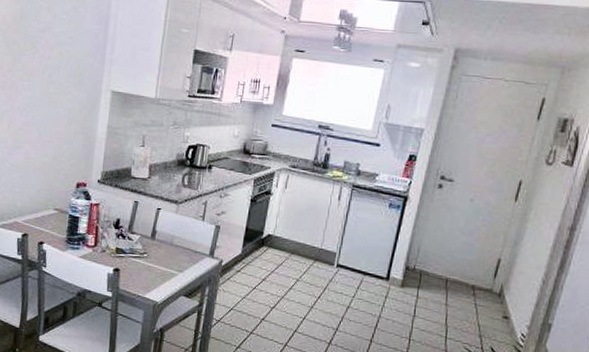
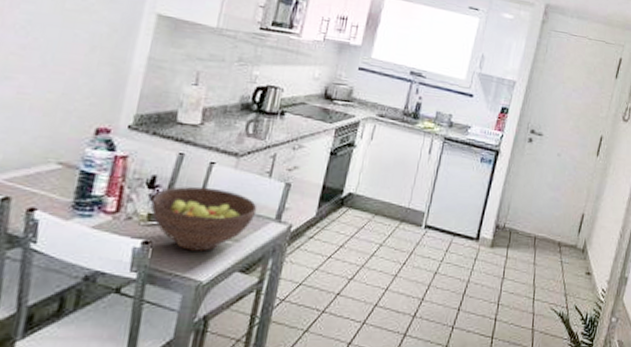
fruit bowl: none [117,227,195,279] -> present [150,186,257,251]

